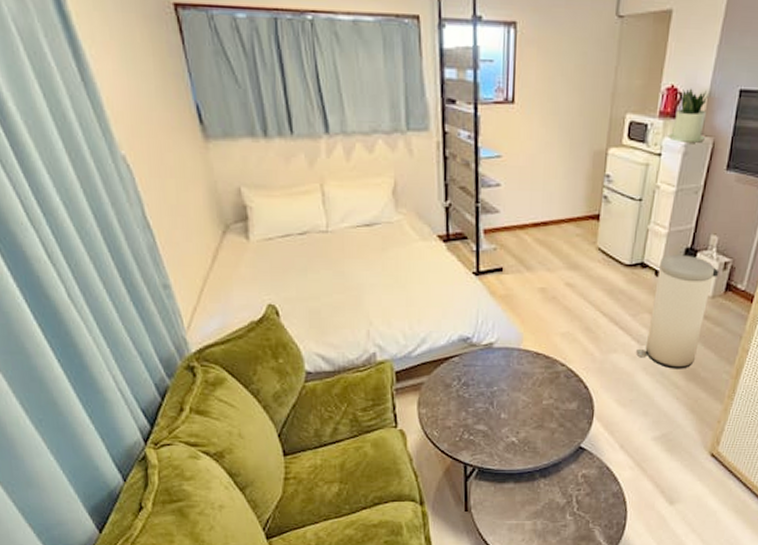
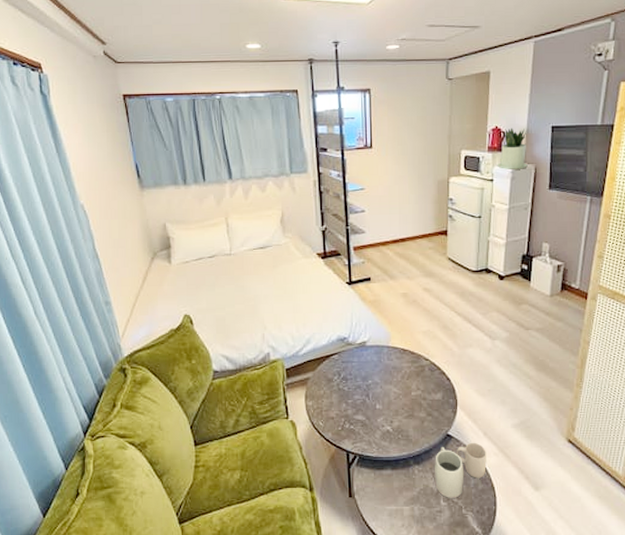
mug: none [561,460,595,512] -> present [434,447,464,498]
cup: none [587,455,621,493] -> present [455,442,487,479]
pedal bin: present [636,254,719,369] -> none [489,260,554,361]

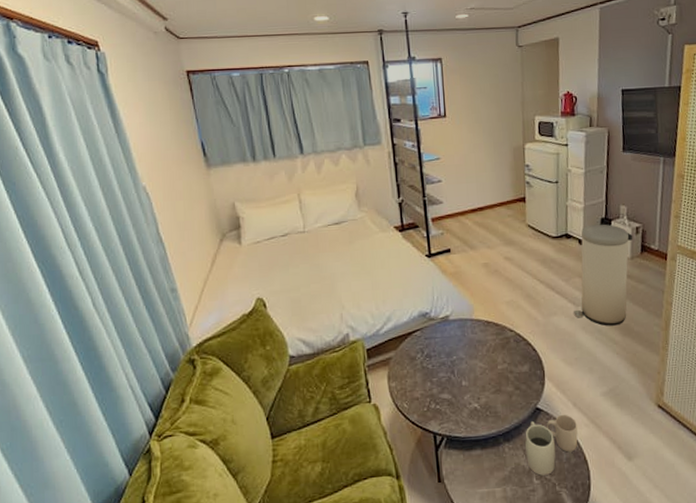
pedal bin: none [489,260,554,361] -> present [574,224,633,326]
planter: present [498,127,528,171] -> none [572,92,601,135]

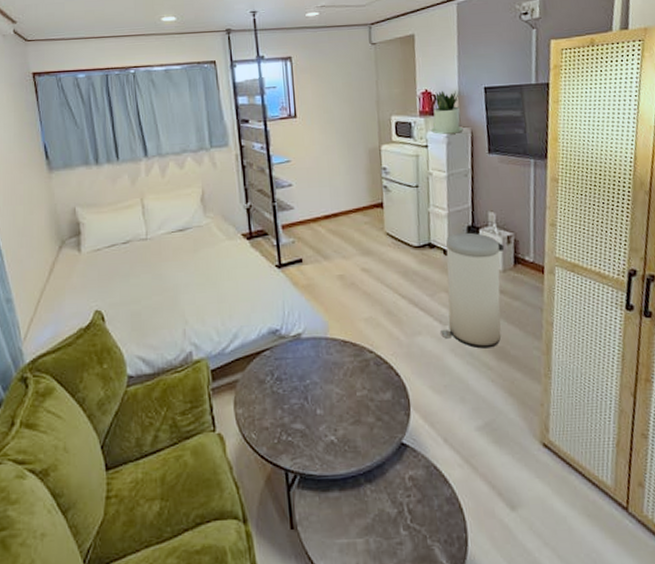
mug: present [524,421,556,476] -> none [389,459,426,525]
cup: present [546,414,578,452] -> none [413,451,451,498]
planter: none [572,92,601,135] -> present [431,90,463,135]

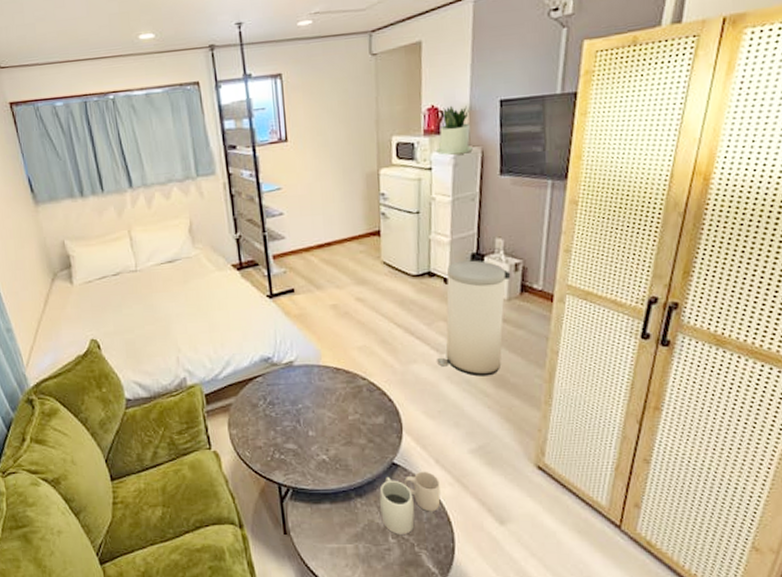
mug: none [389,459,426,525] -> present [379,477,415,534]
cup: none [413,451,451,498] -> present [403,471,441,512]

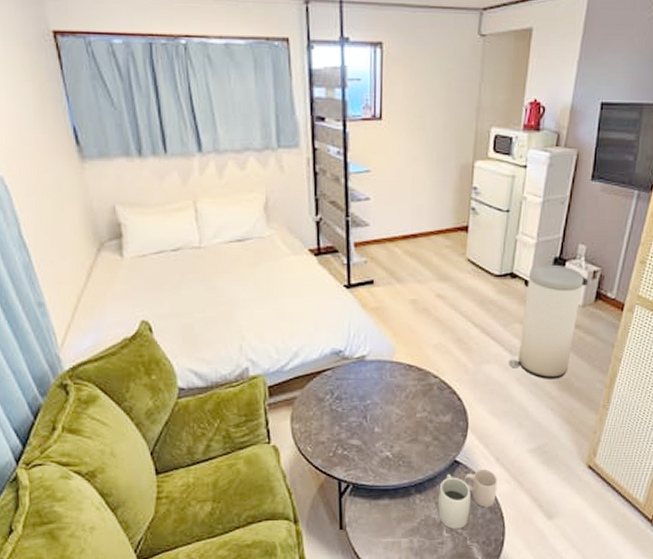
planter: present [437,105,473,156] -> none [534,102,572,156]

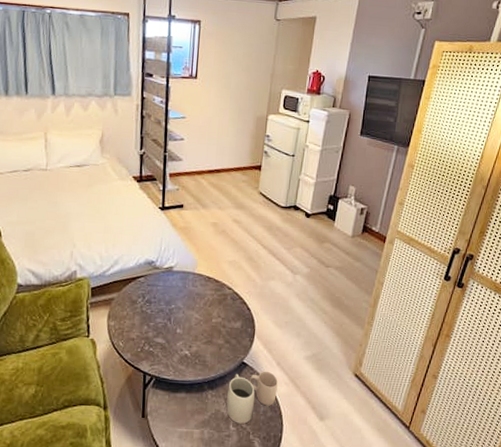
pedal bin: present [509,264,589,379] -> none [290,200,357,297]

